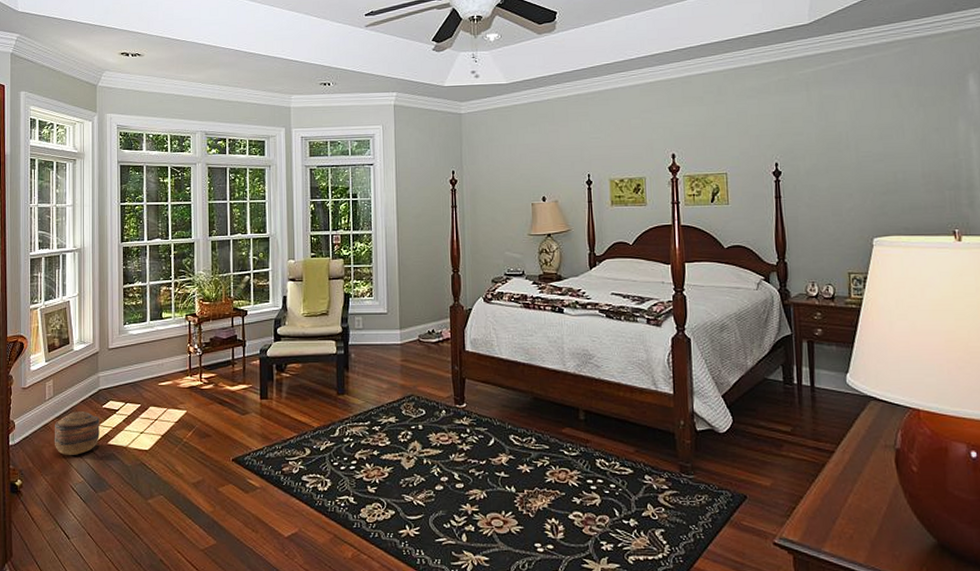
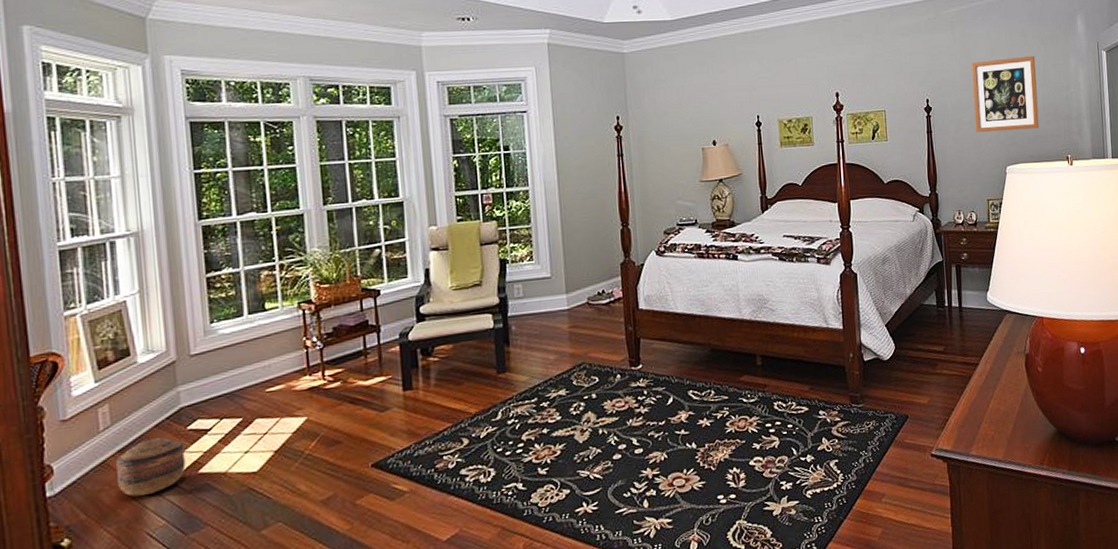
wall art: none [831,118,917,200] -> present [972,55,1040,133]

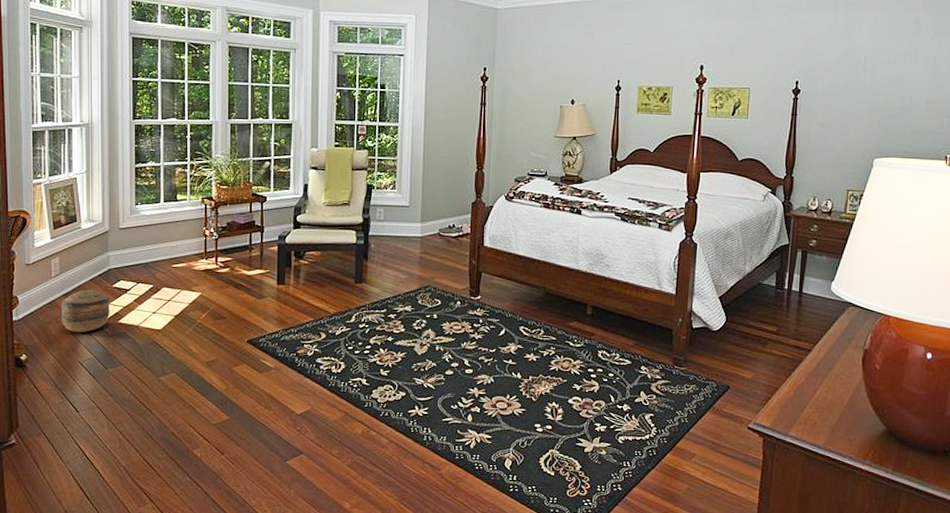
wall art: present [972,55,1040,133] -> none [845,46,926,124]

